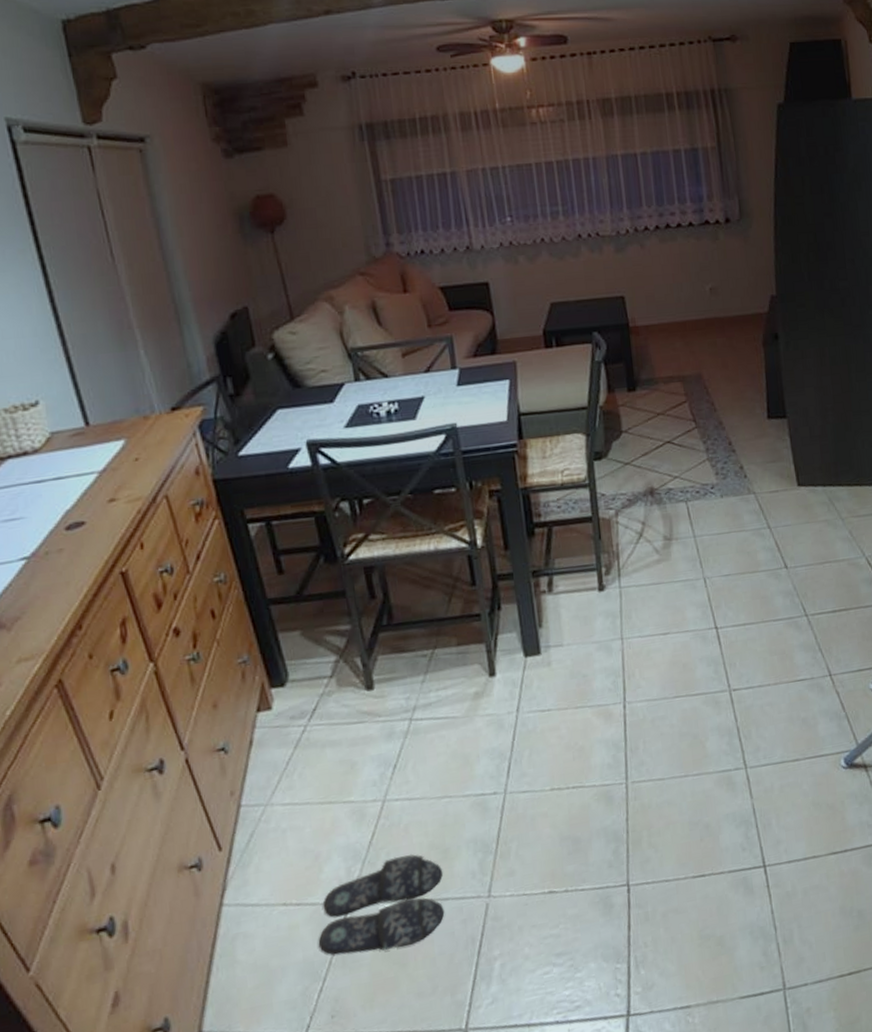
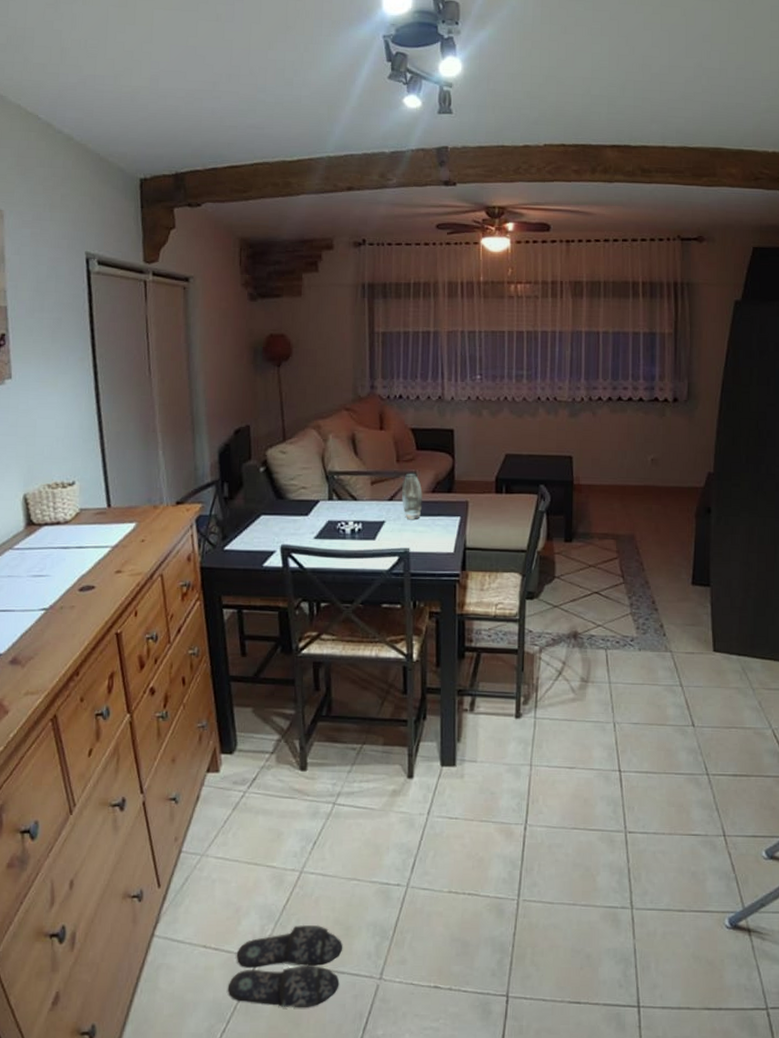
vase: none [438,337,465,392] -> present [402,473,423,520]

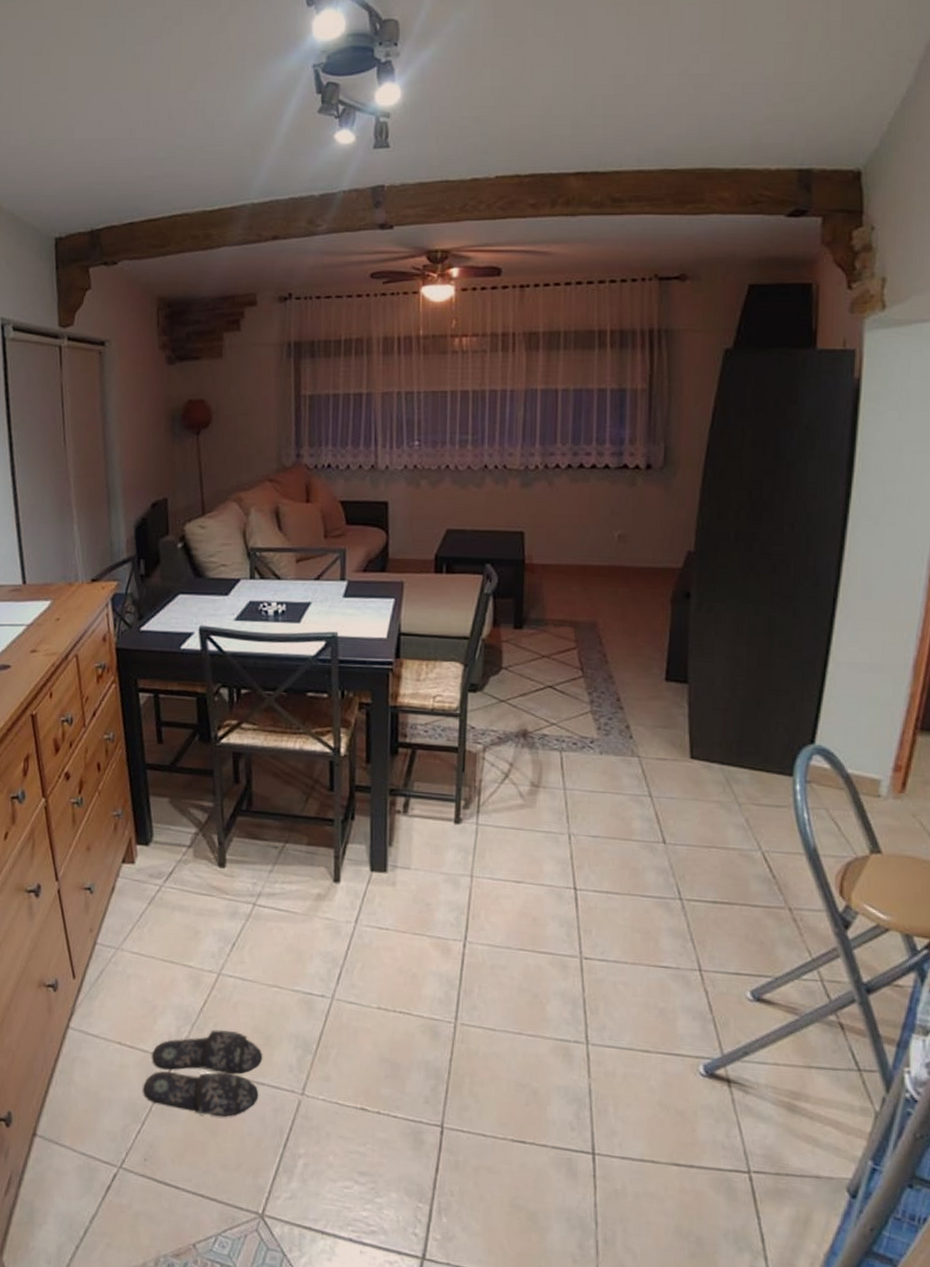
vase: present [402,473,423,520] -> none [330,550,353,602]

